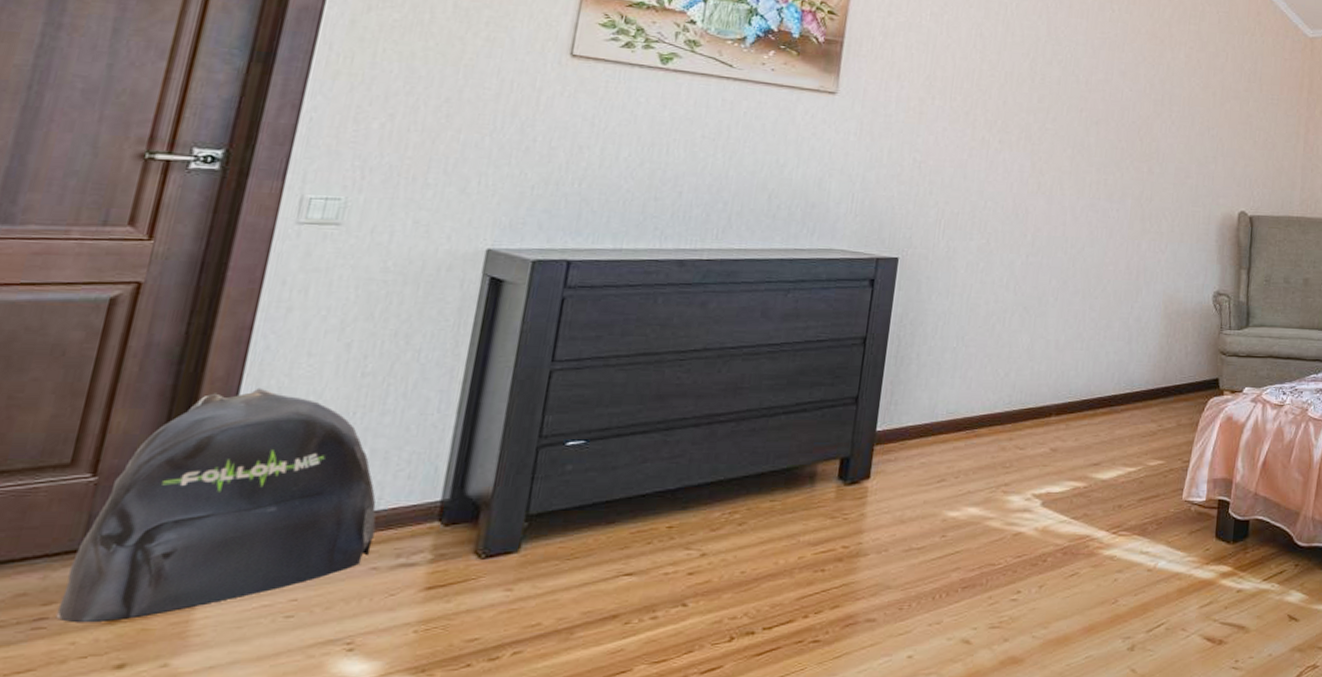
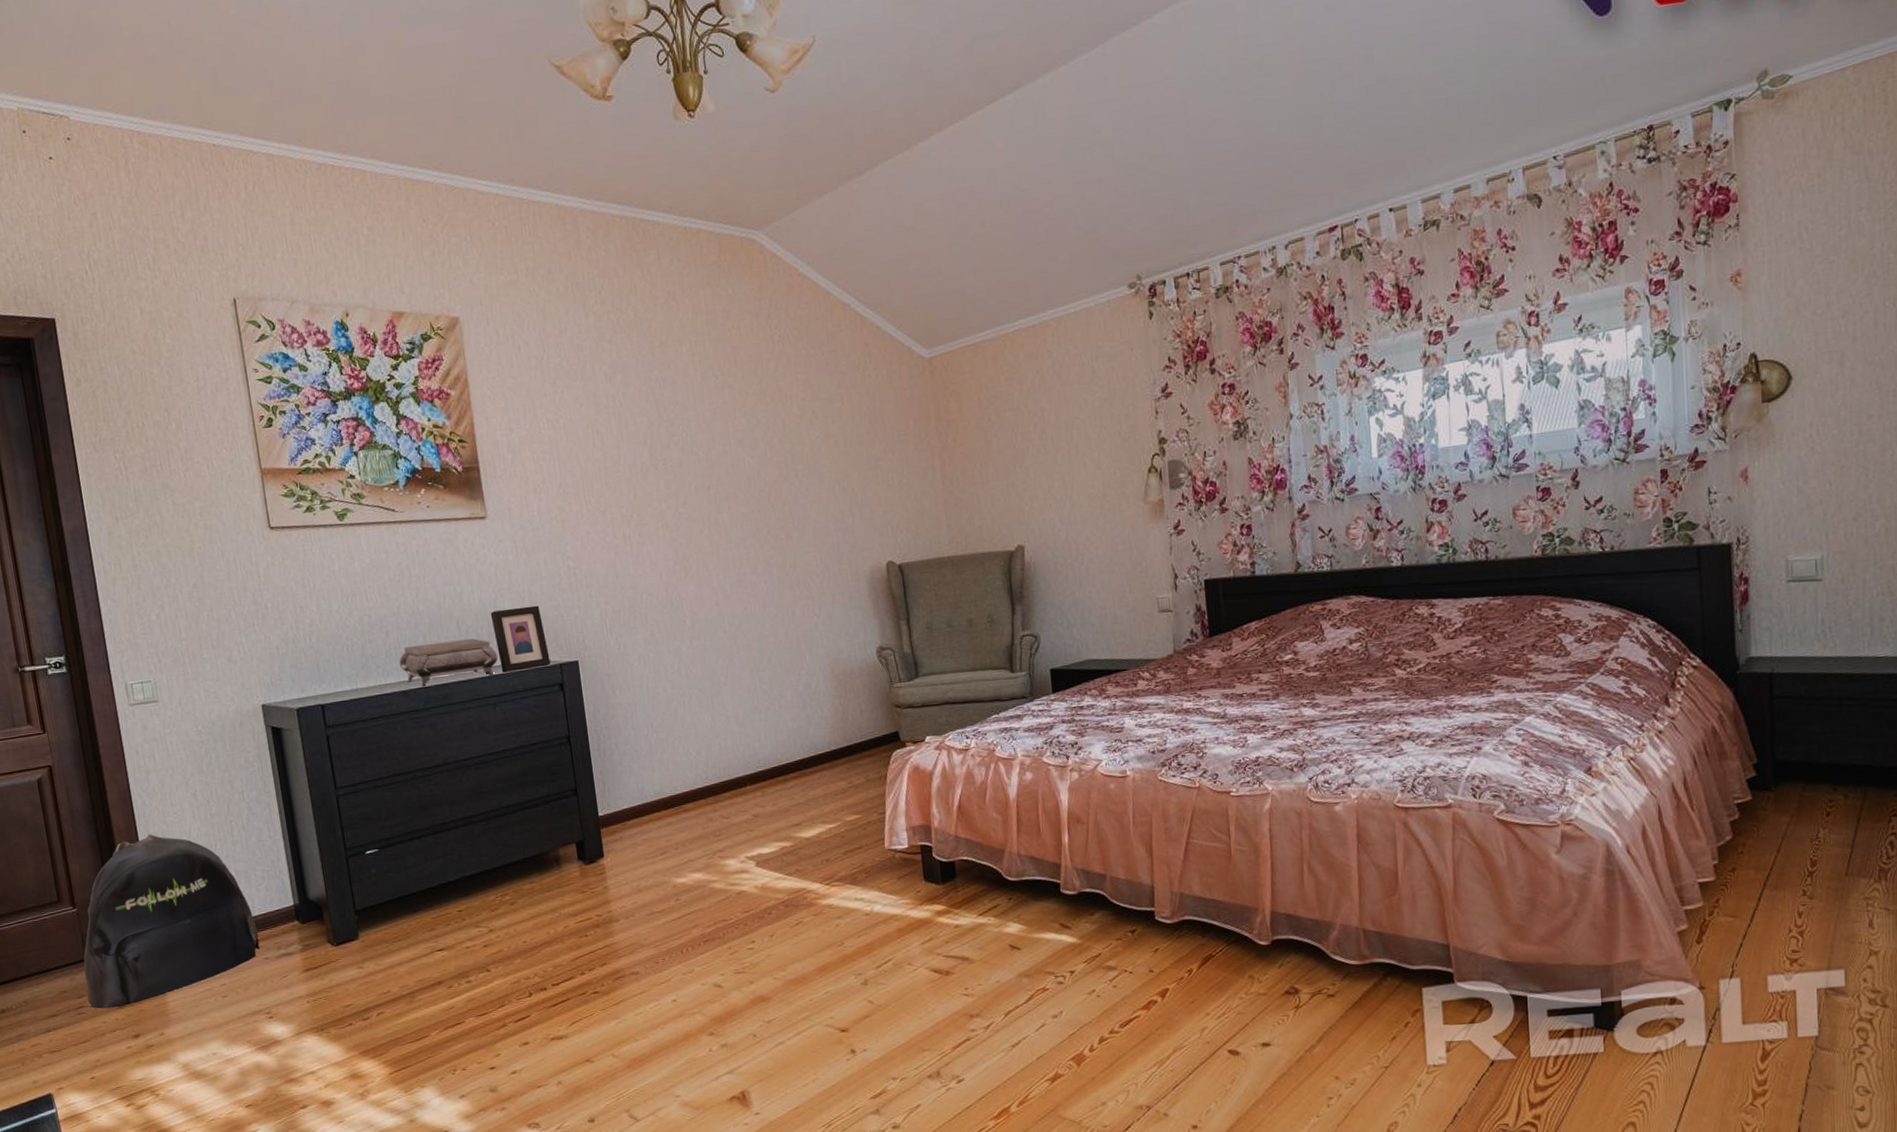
jewelry box: none [683,212,808,261] -> present [399,638,499,687]
picture frame: none [806,190,870,259] -> present [490,605,551,674]

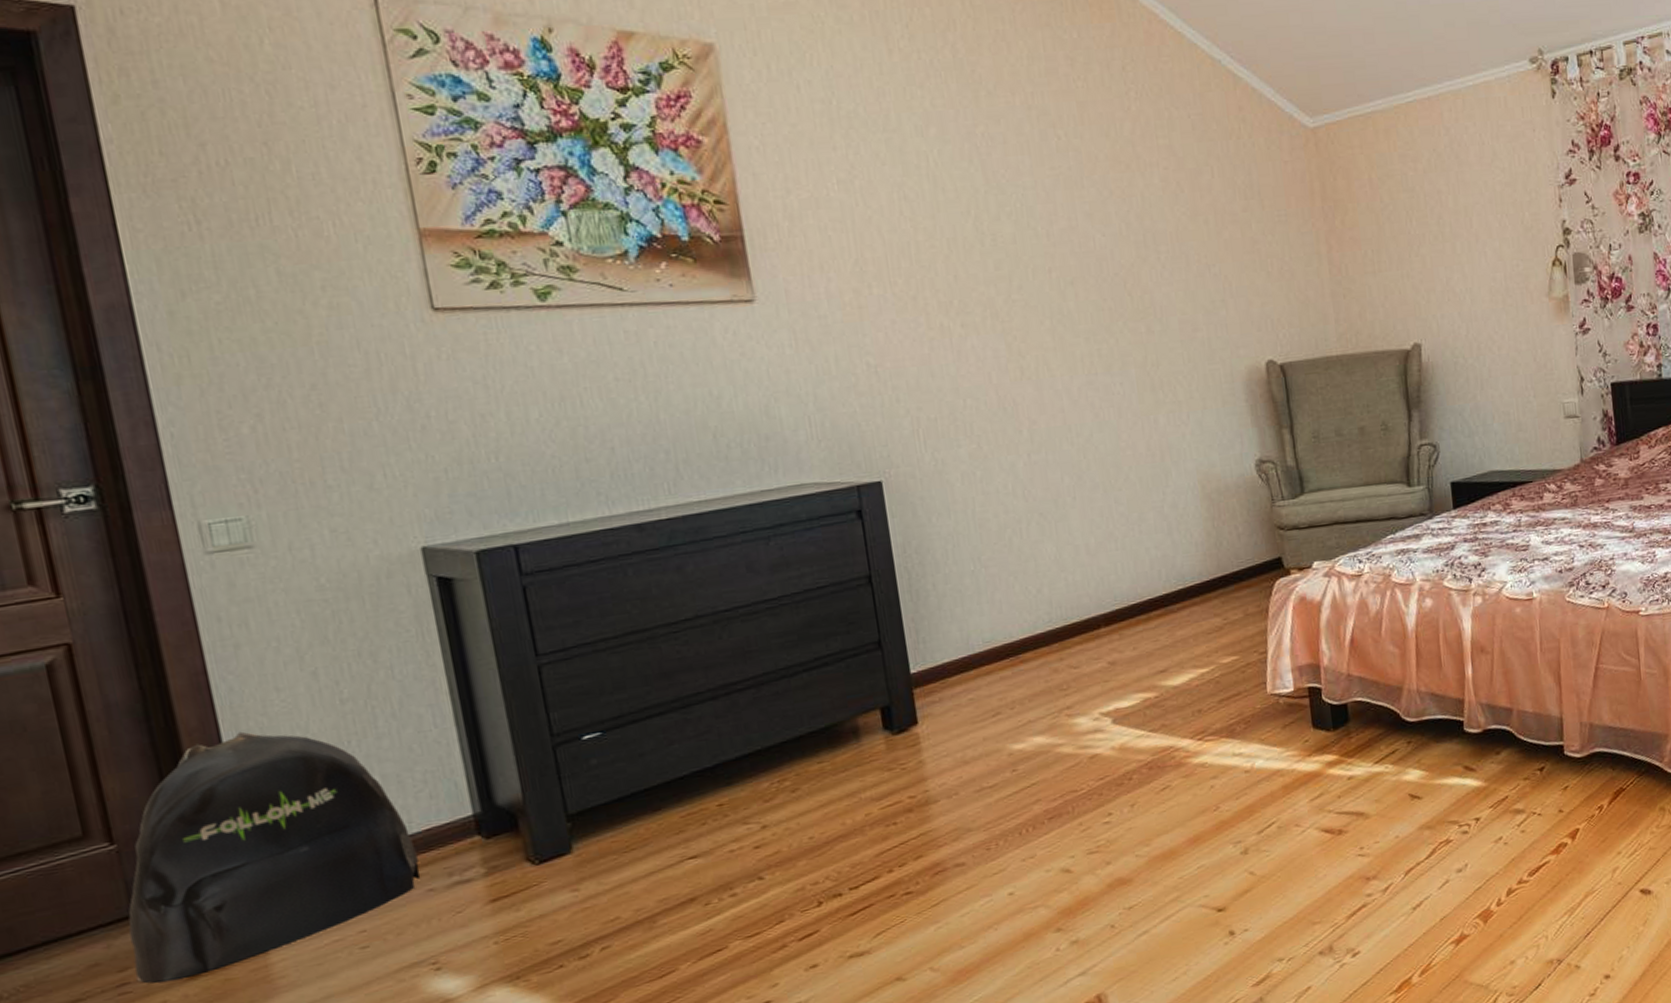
jewelry box: present [399,638,499,687] -> none [630,455,773,519]
picture frame: present [490,605,551,674] -> none [760,412,845,499]

